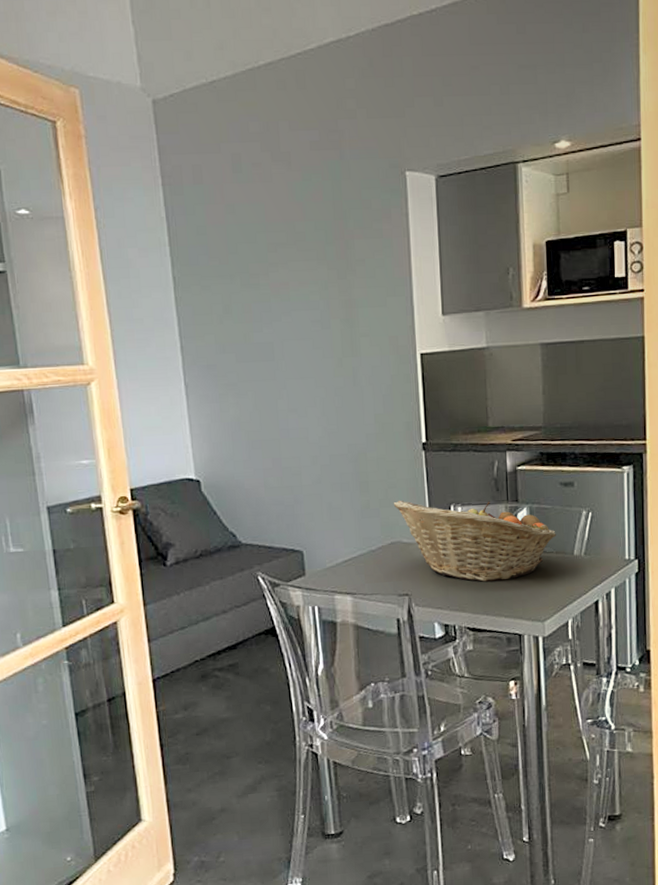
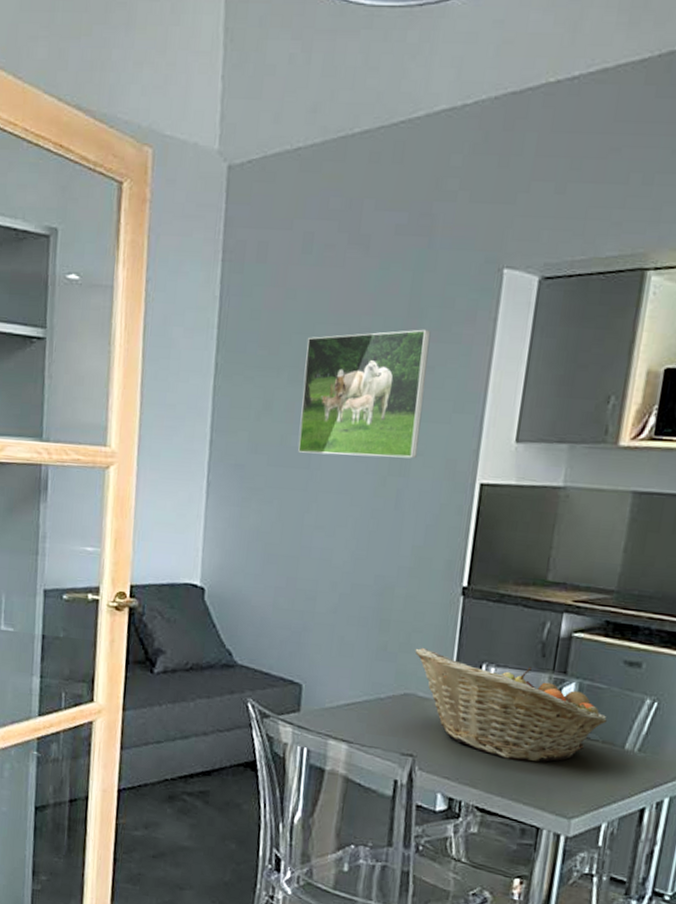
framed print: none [252,228,364,347] -> present [298,329,431,459]

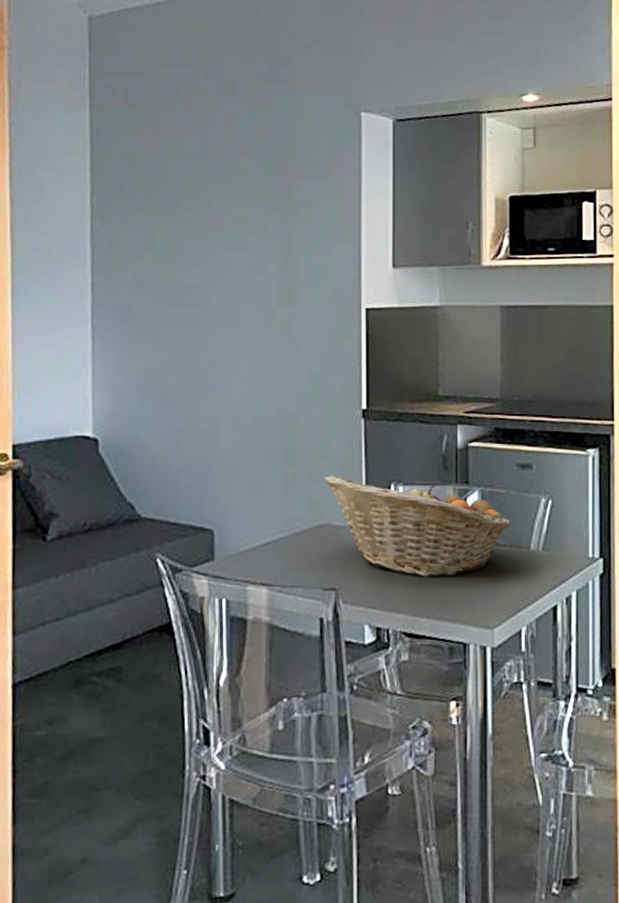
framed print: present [298,329,431,459] -> none [184,167,304,290]

